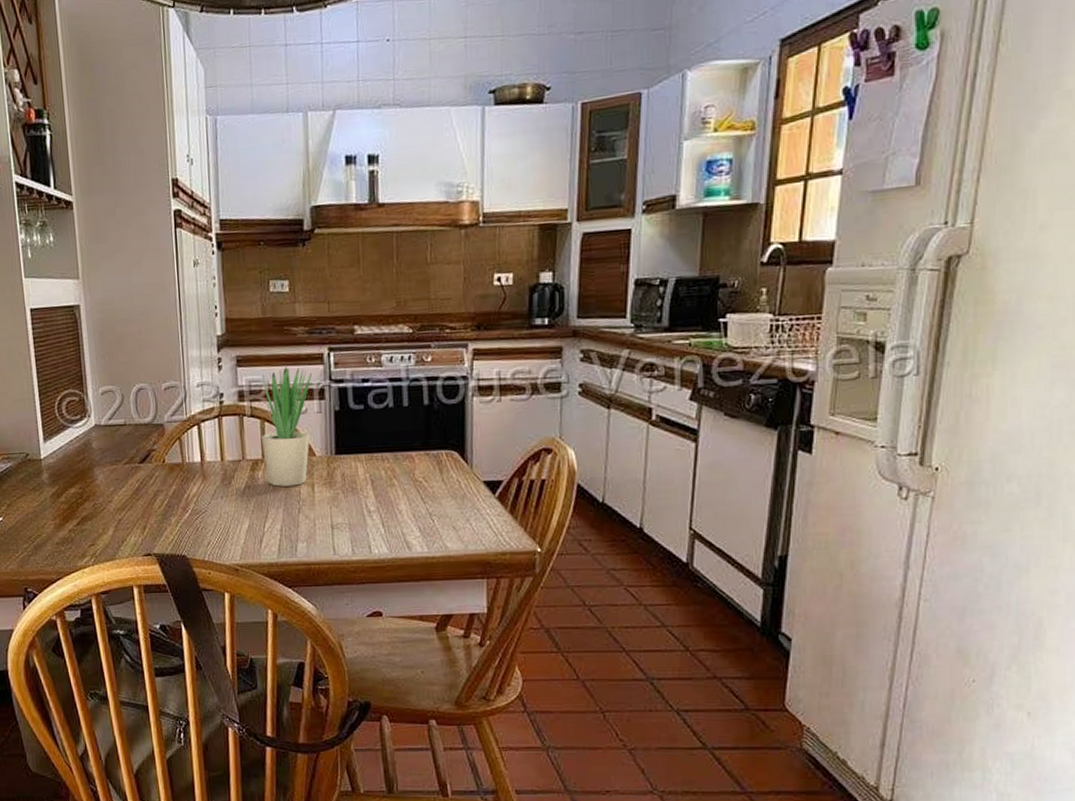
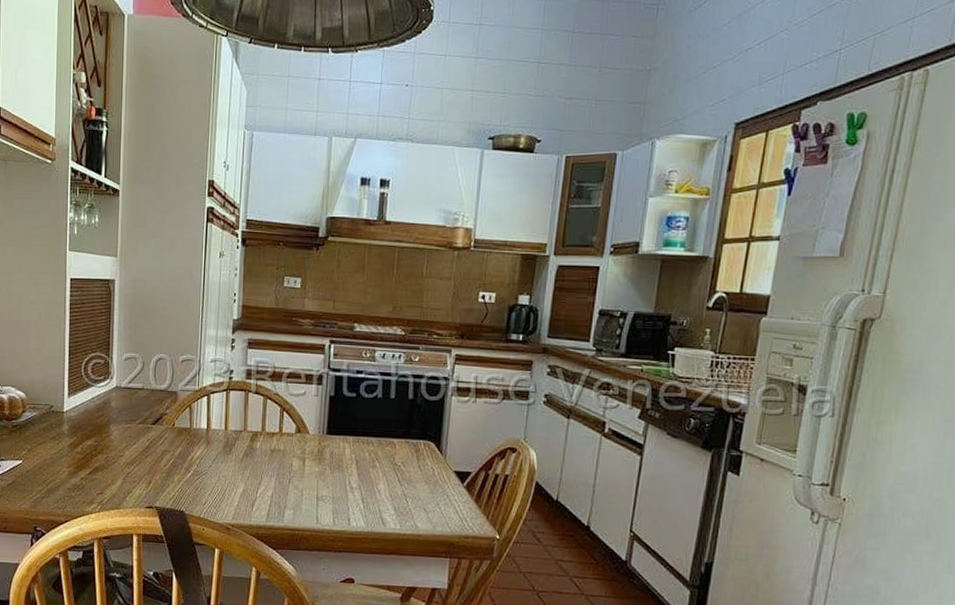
potted plant: present [262,366,312,487] -> none [263,352,313,459]

